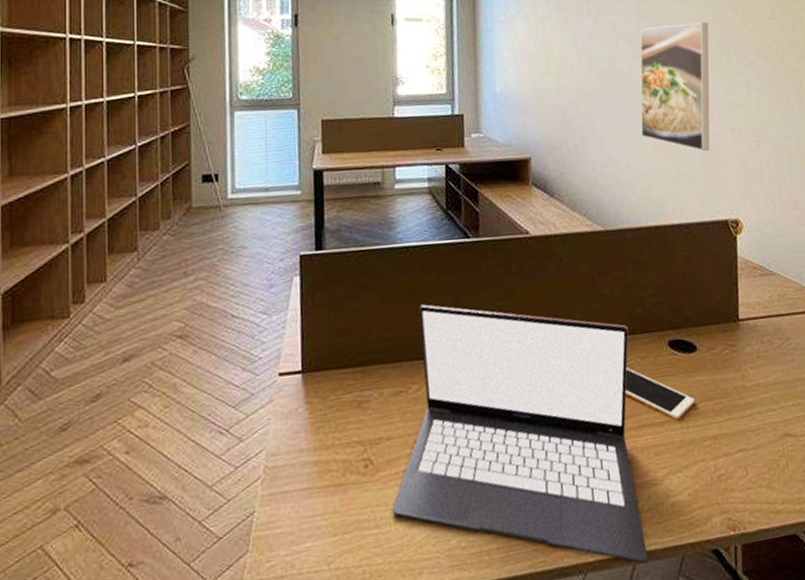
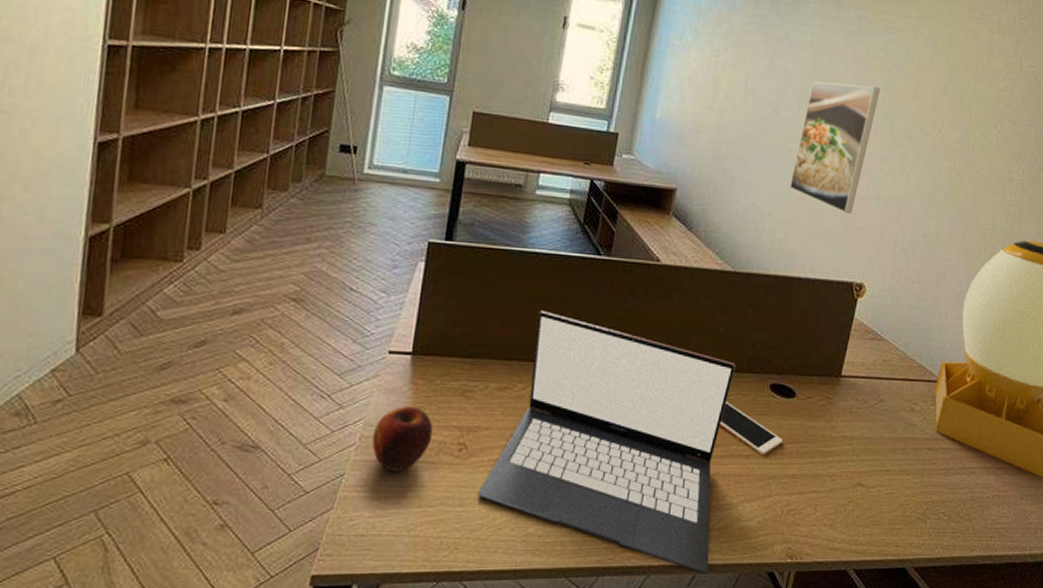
apple: none [275,426,336,502] -> present [372,405,434,472]

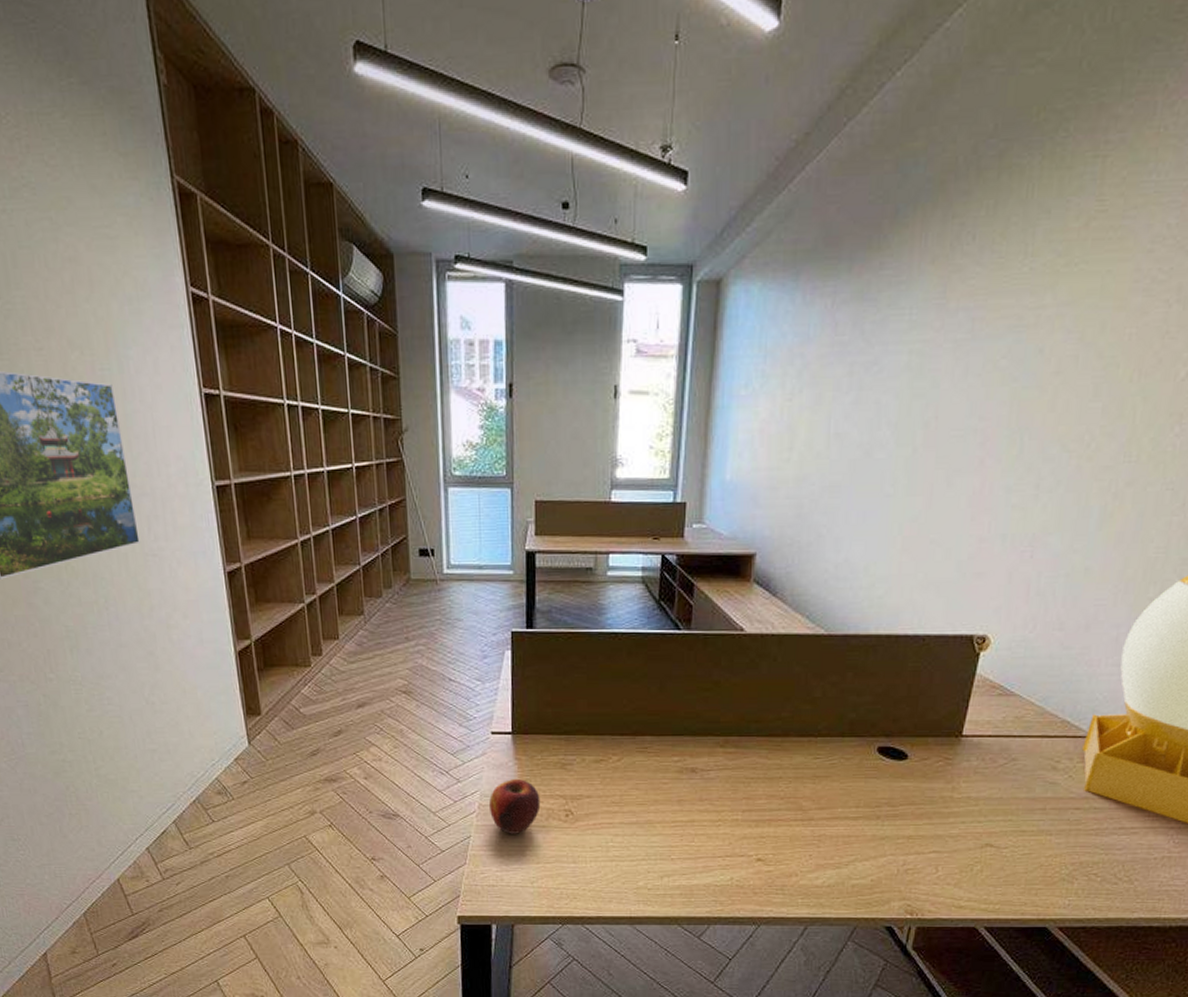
laptop: present [478,310,736,575] -> none [588,687,836,927]
cell phone: present [720,402,783,456] -> none [823,766,895,818]
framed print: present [790,81,880,215] -> none [889,404,1003,560]

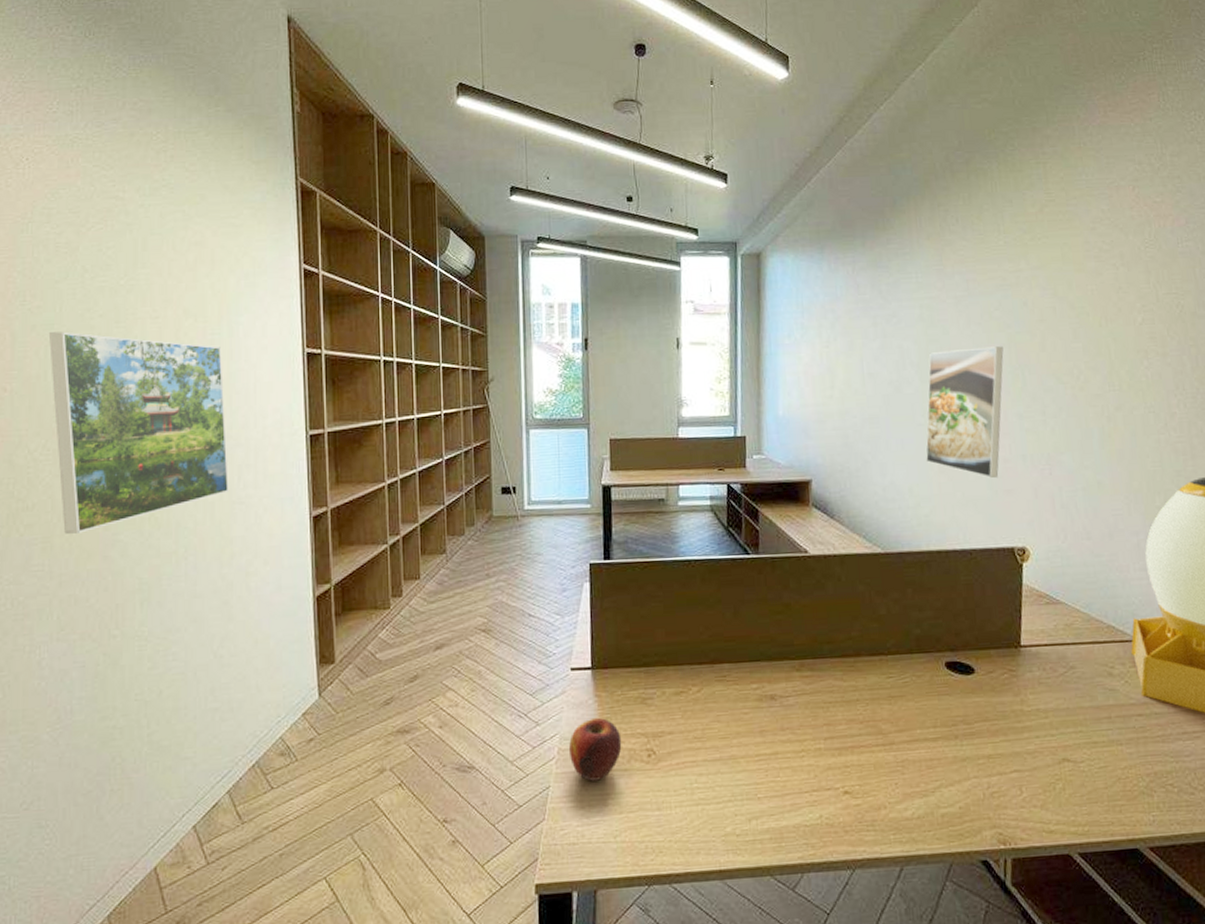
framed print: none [889,404,1003,560] -> present [926,346,1004,479]

